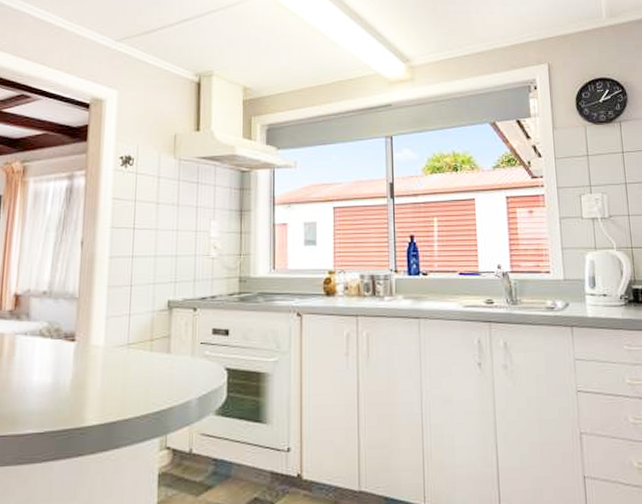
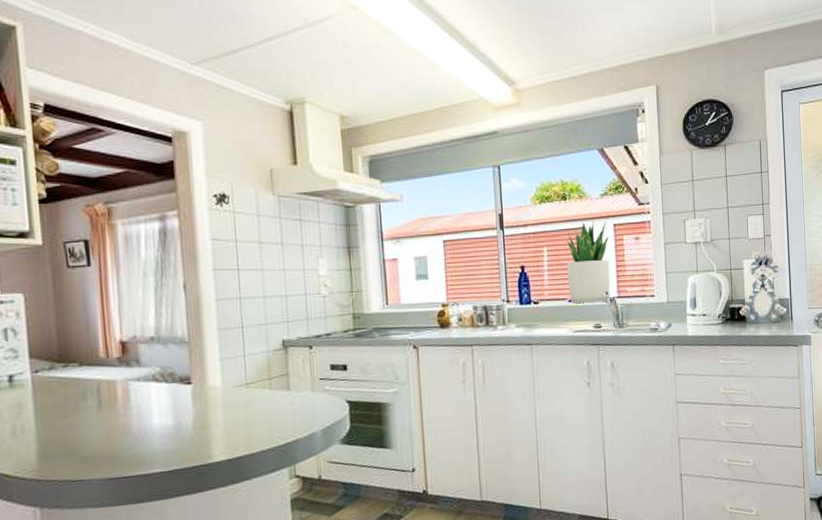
planter: none [458,192,503,277] -> present [567,220,611,304]

